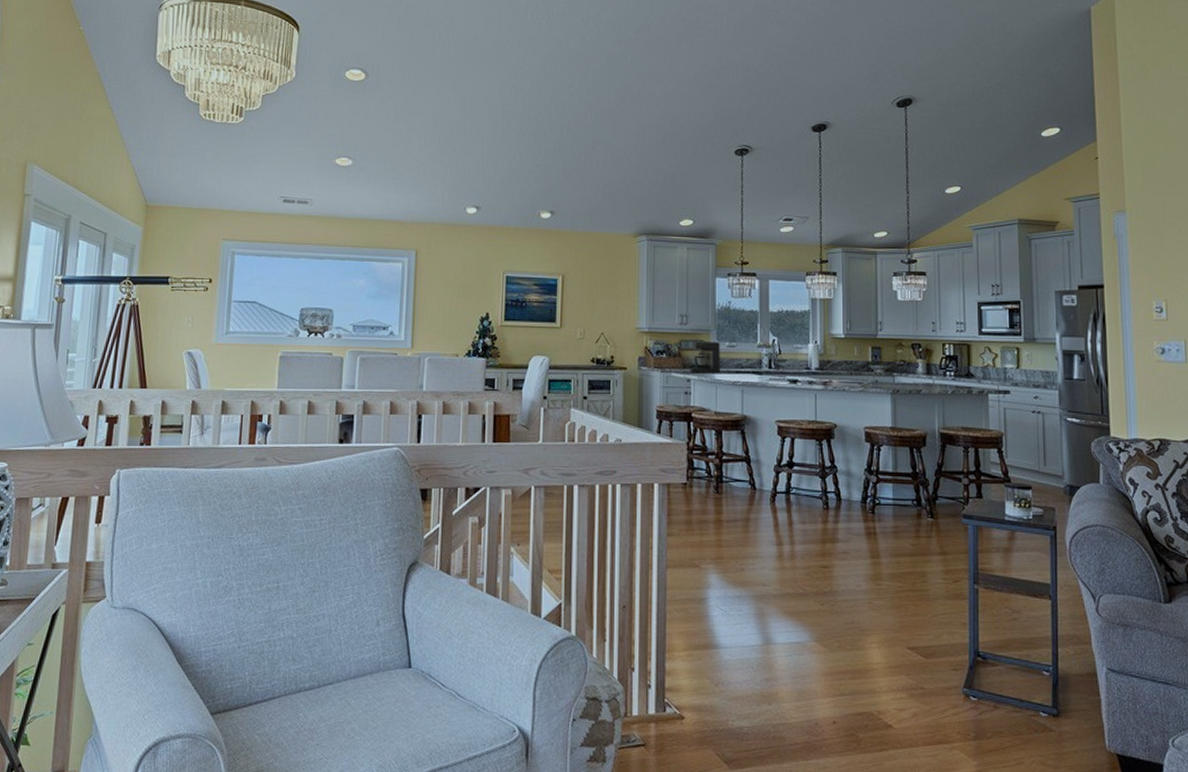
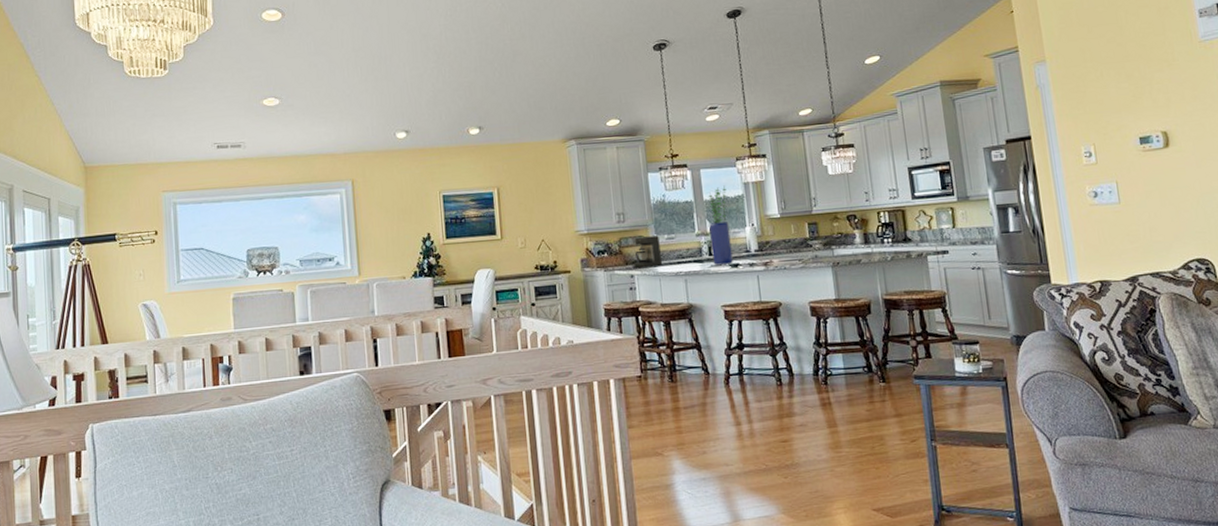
vase: none [772,299,793,380] -> present [709,185,733,266]

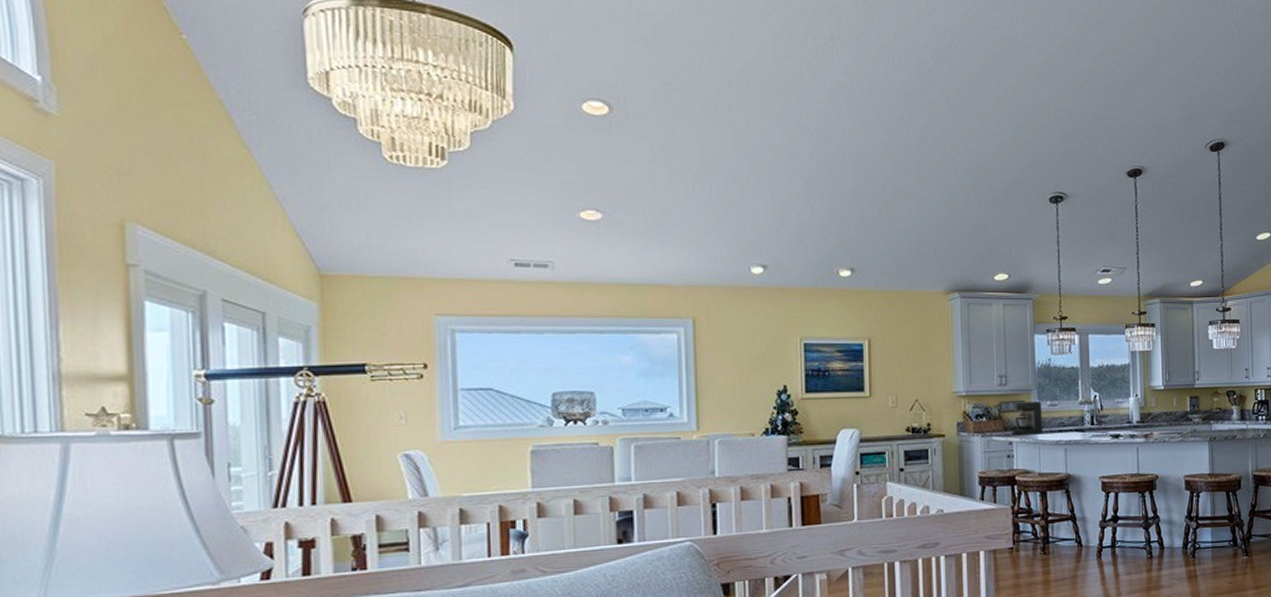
vase: present [709,185,733,266] -> none [1093,353,1114,436]

